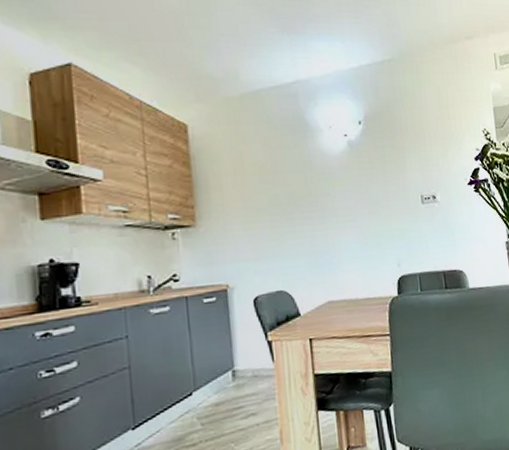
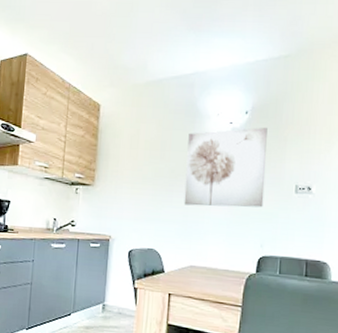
wall art: none [301,136,393,234] -> present [184,127,268,208]

